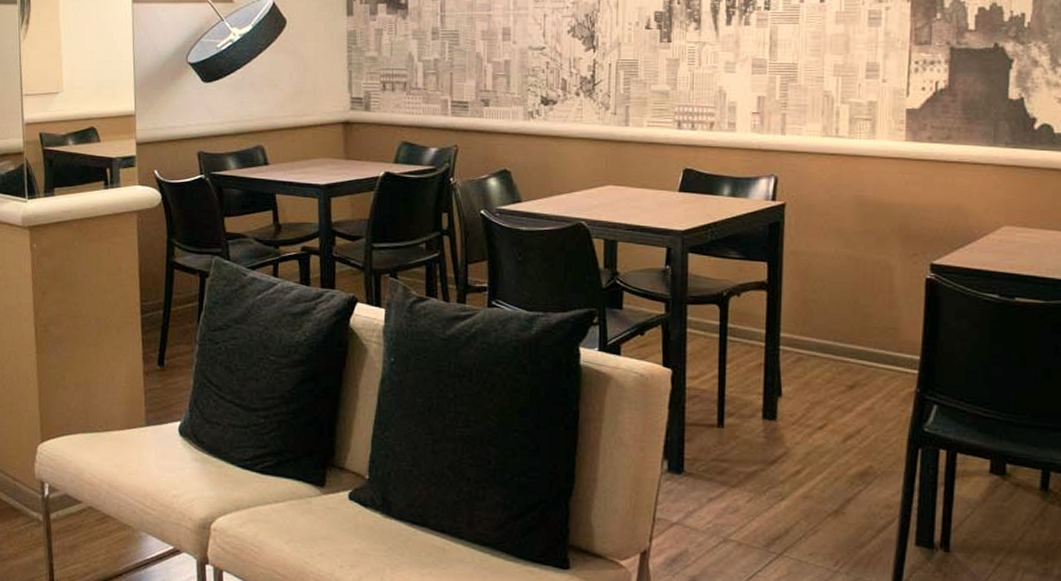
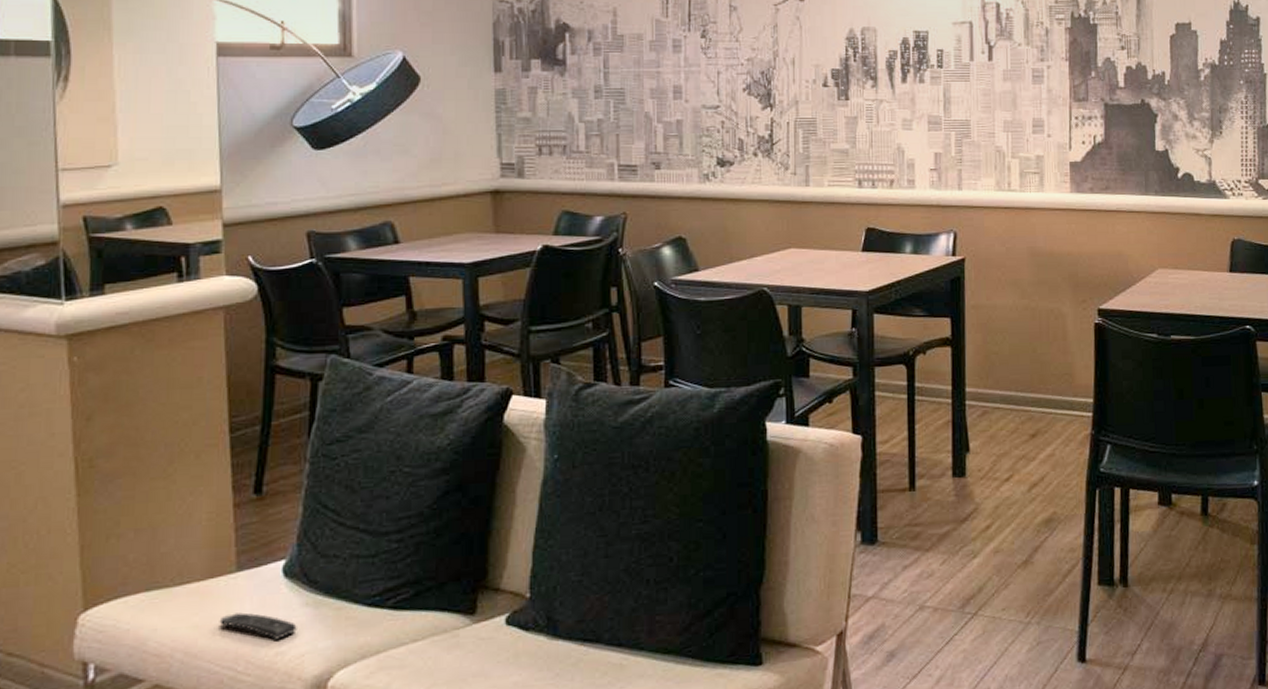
remote control: none [133,459,189,485] -> present [219,612,297,640]

